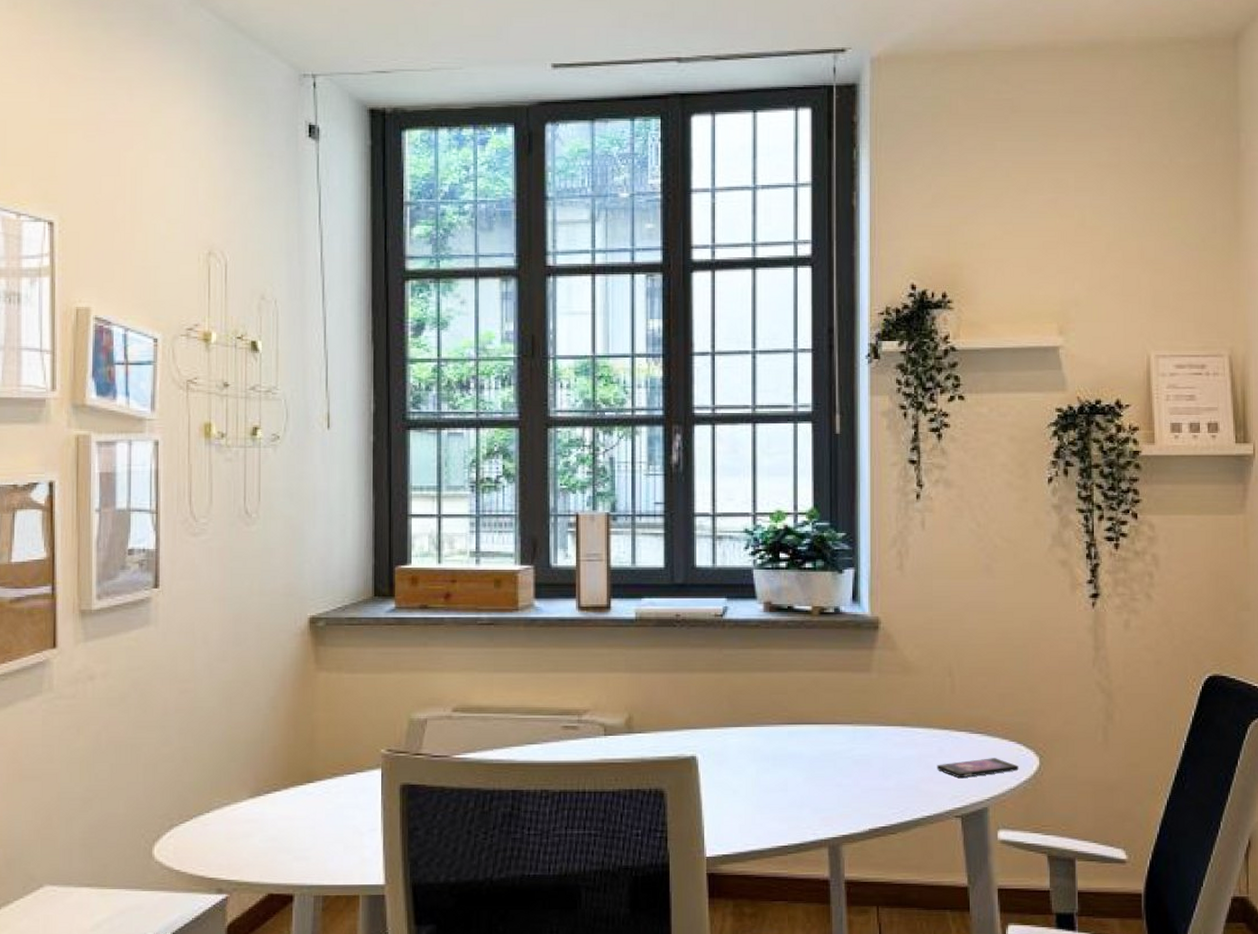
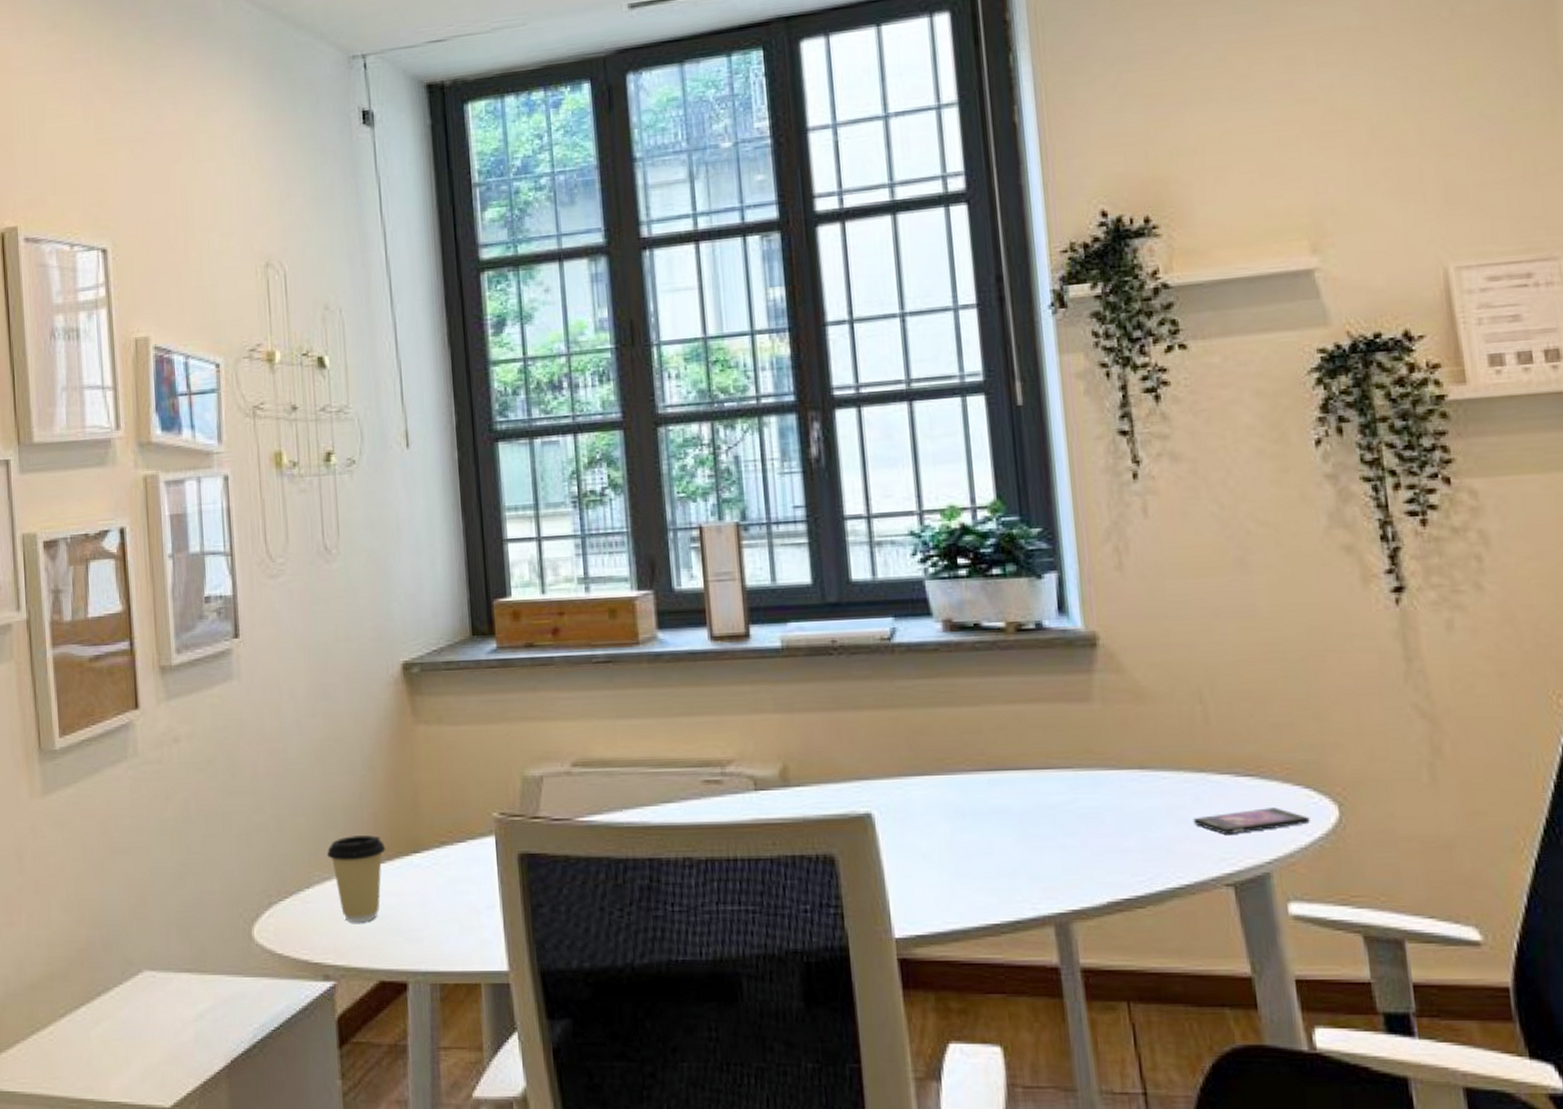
coffee cup: none [227,767,283,843] -> present [326,835,386,923]

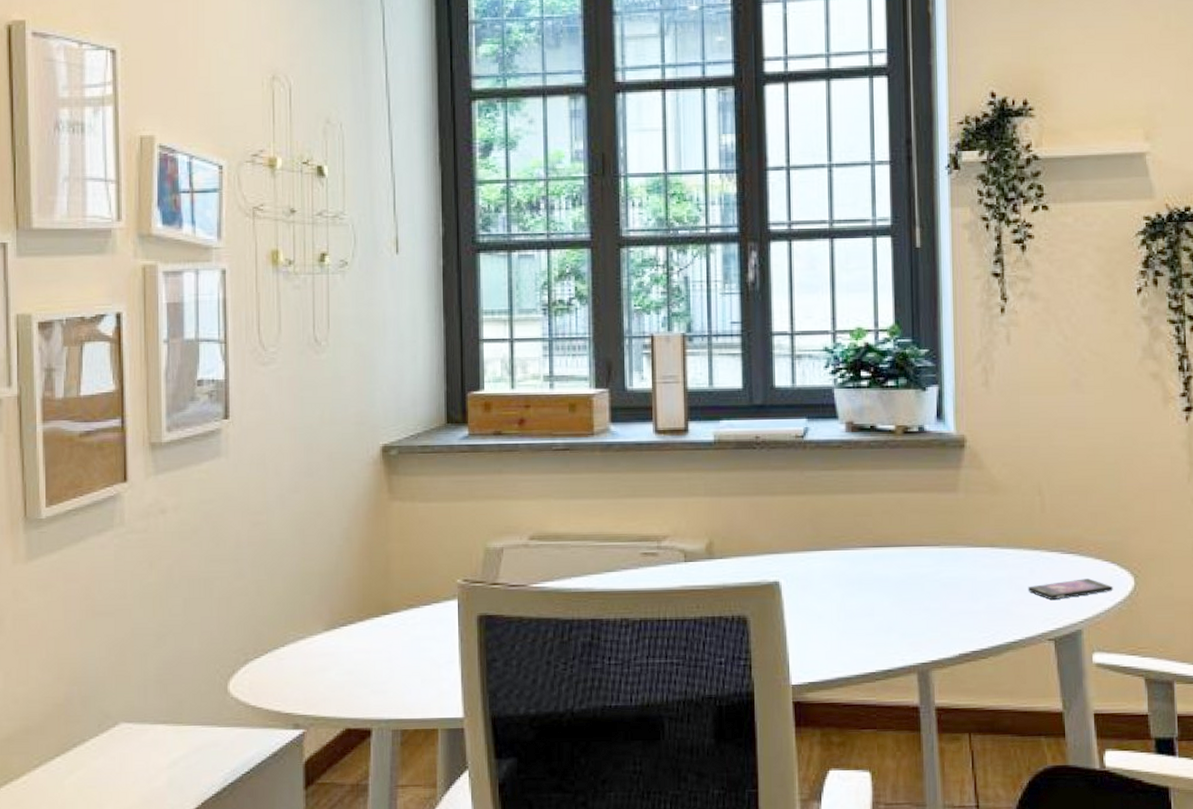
coffee cup: present [326,835,386,923] -> none [302,599,358,677]

